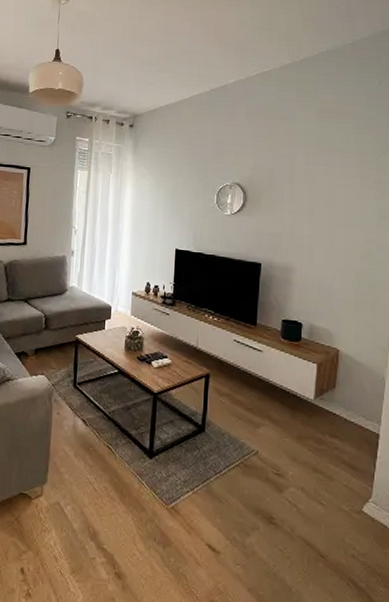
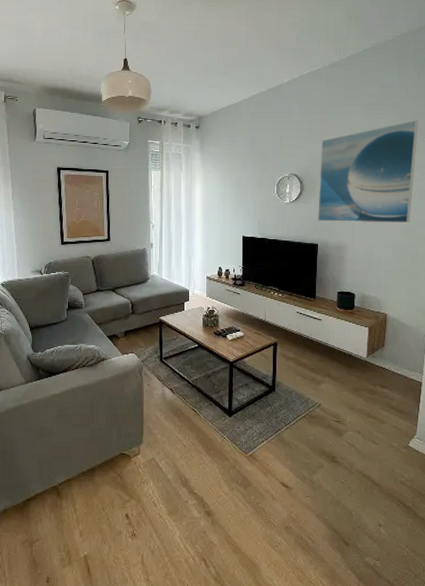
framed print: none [262,131,380,246] -> present [318,119,419,223]

